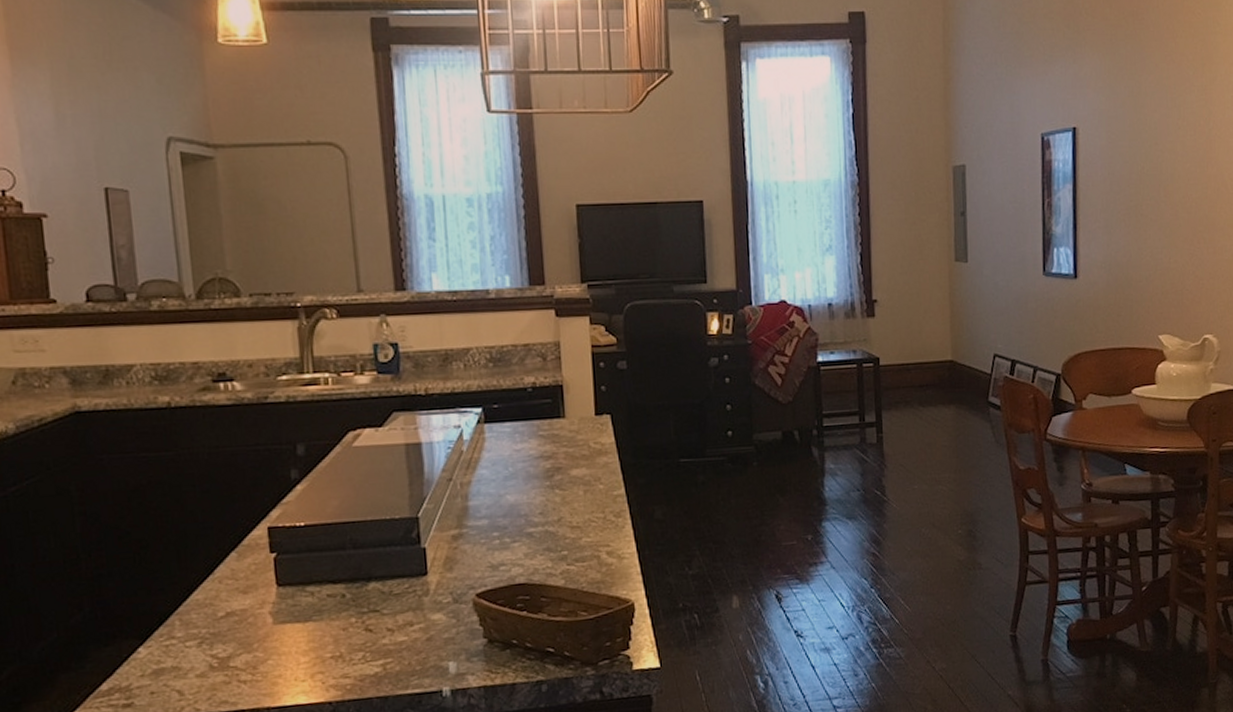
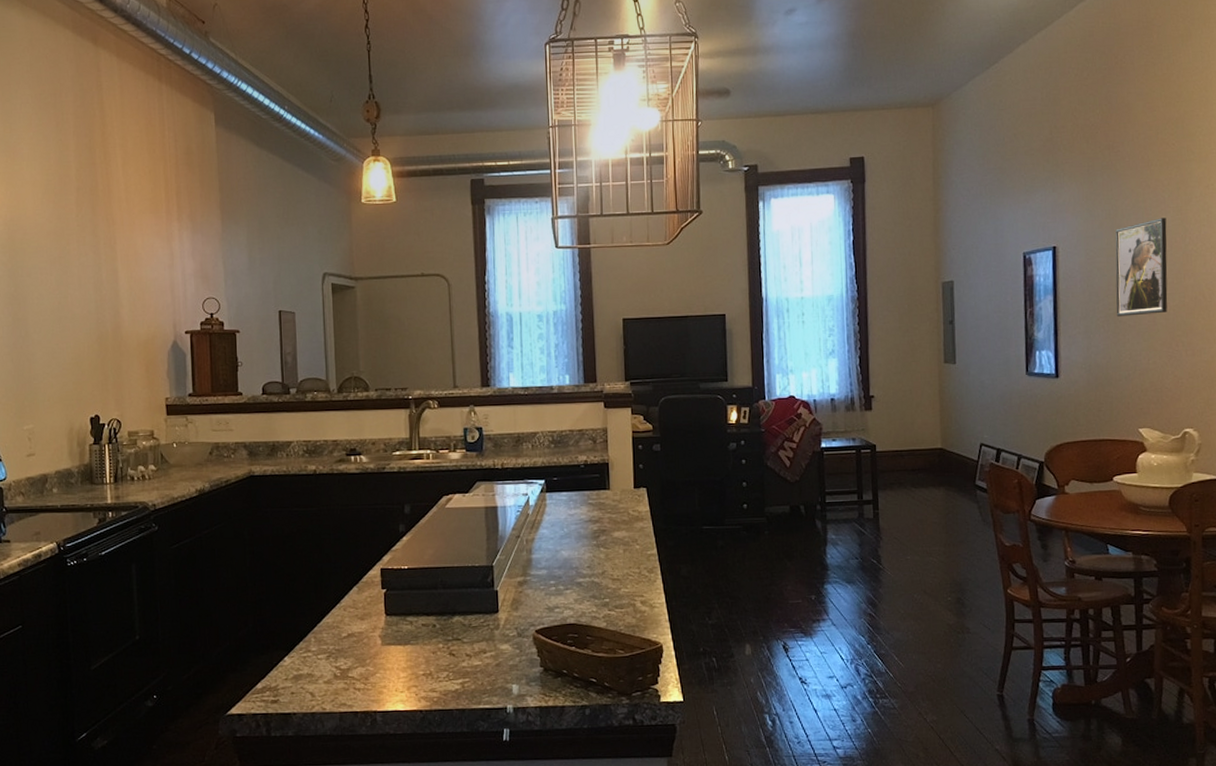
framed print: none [1137,98,1191,210] -> present [1115,218,1168,317]

